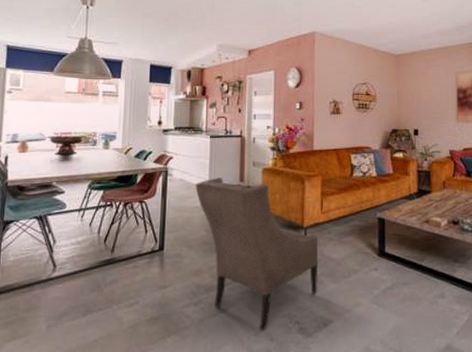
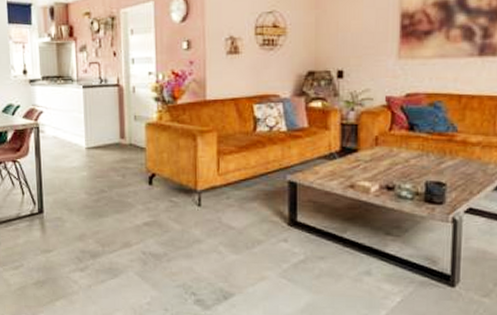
armchair: present [195,178,319,330] -> none [71,134,216,299]

